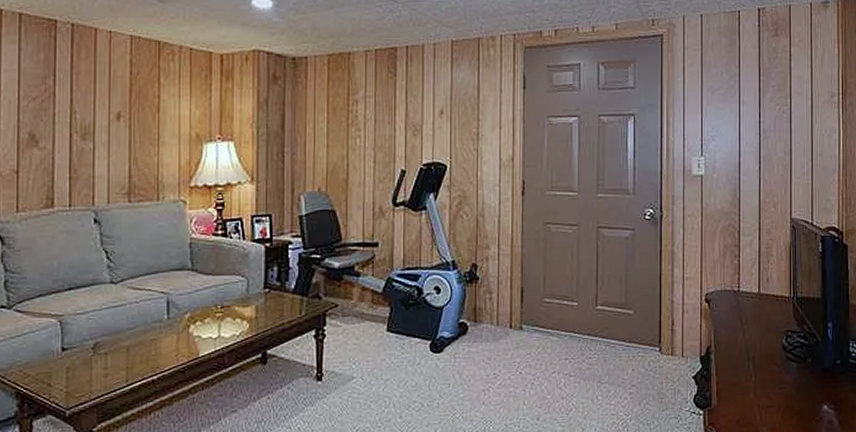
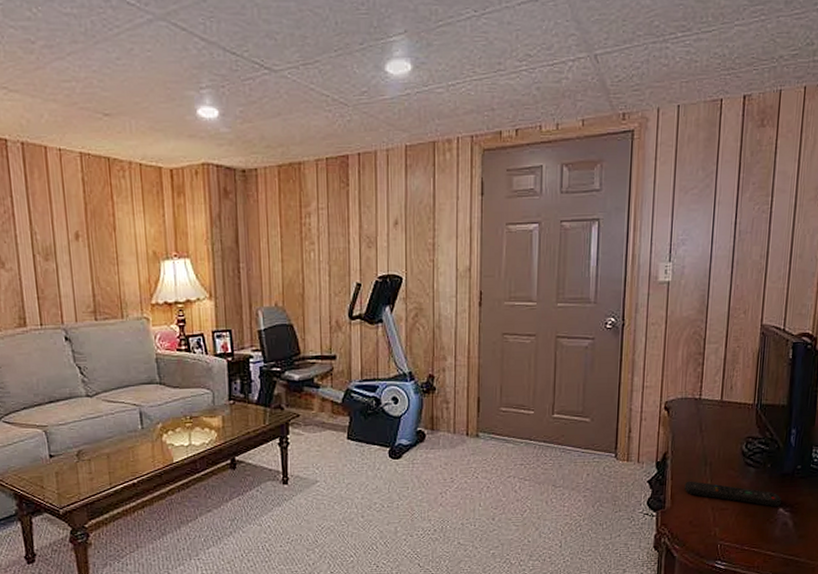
remote control: none [730,376,824,404] -> present [684,481,781,507]

